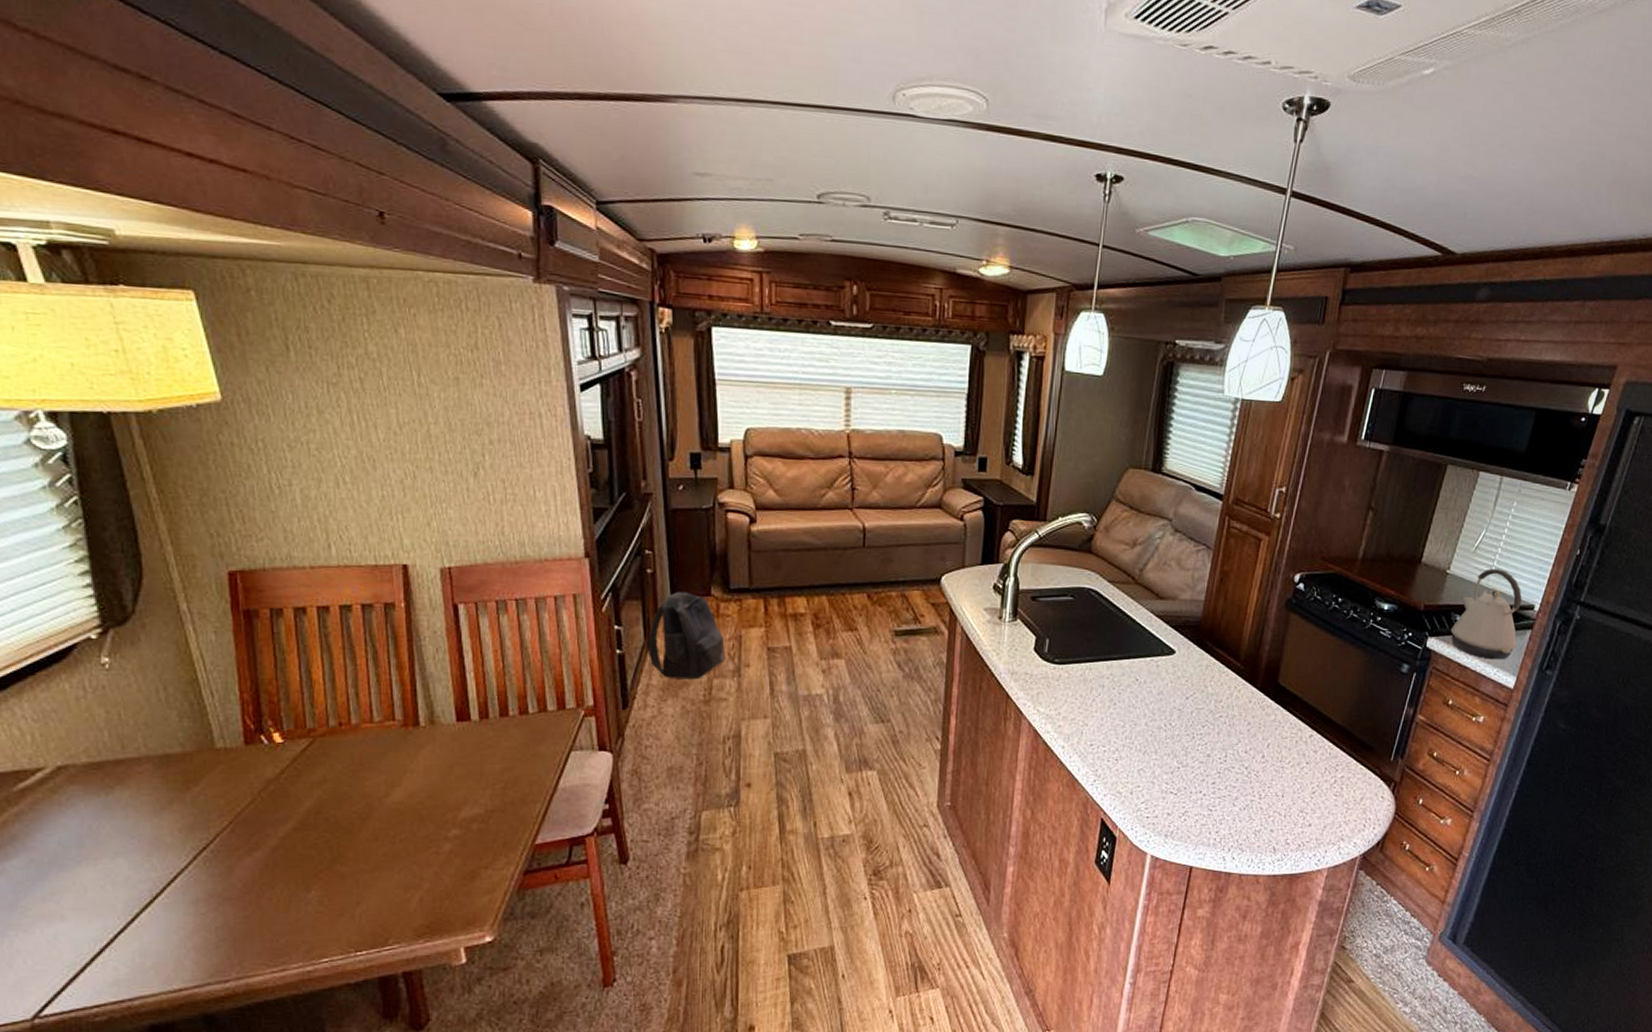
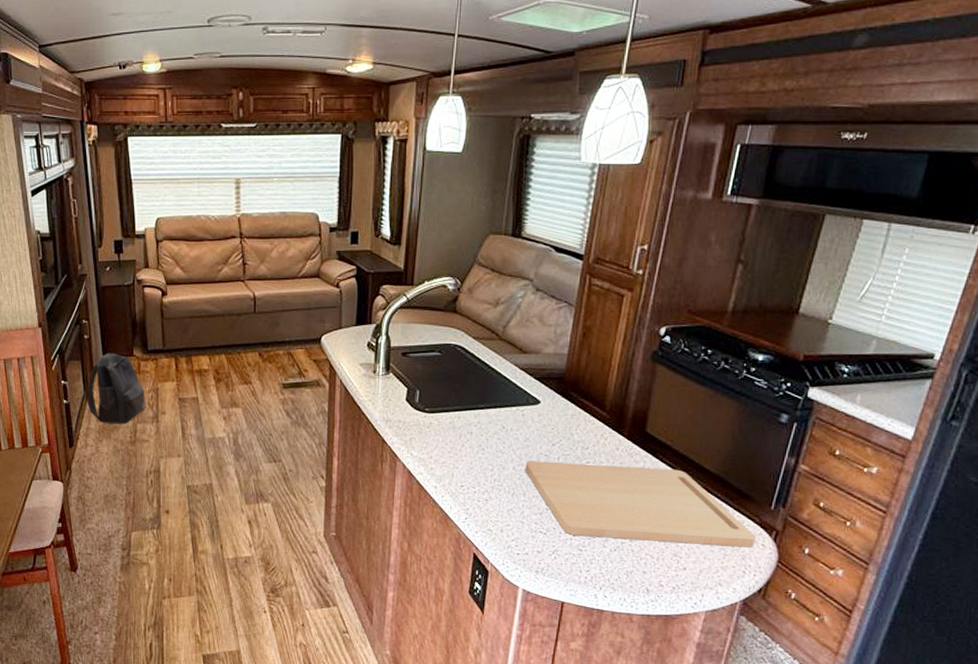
cutting board: none [1157,715,1376,800] -> present [525,460,756,548]
kettle: present [1450,568,1522,660] -> none [835,317,919,410]

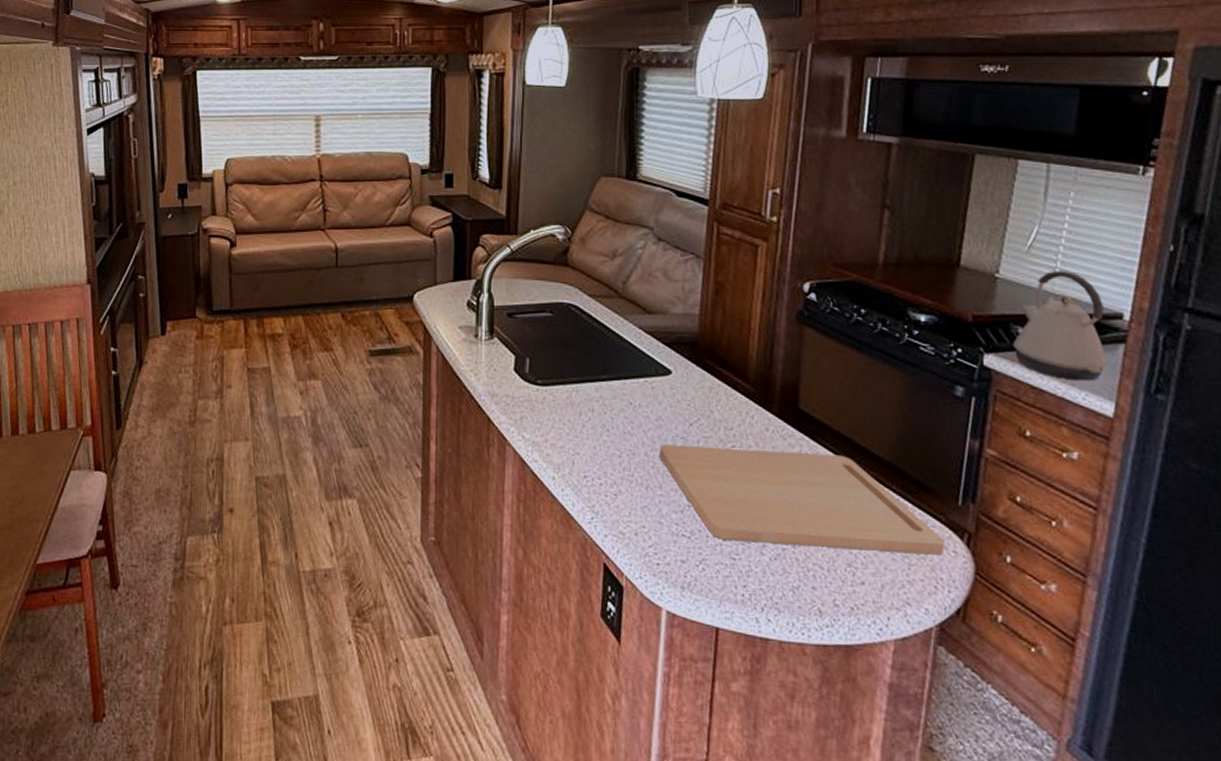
backpack: present [86,353,147,425] -> none [139,314,210,401]
kettle: none [835,317,919,410] -> present [1012,271,1108,381]

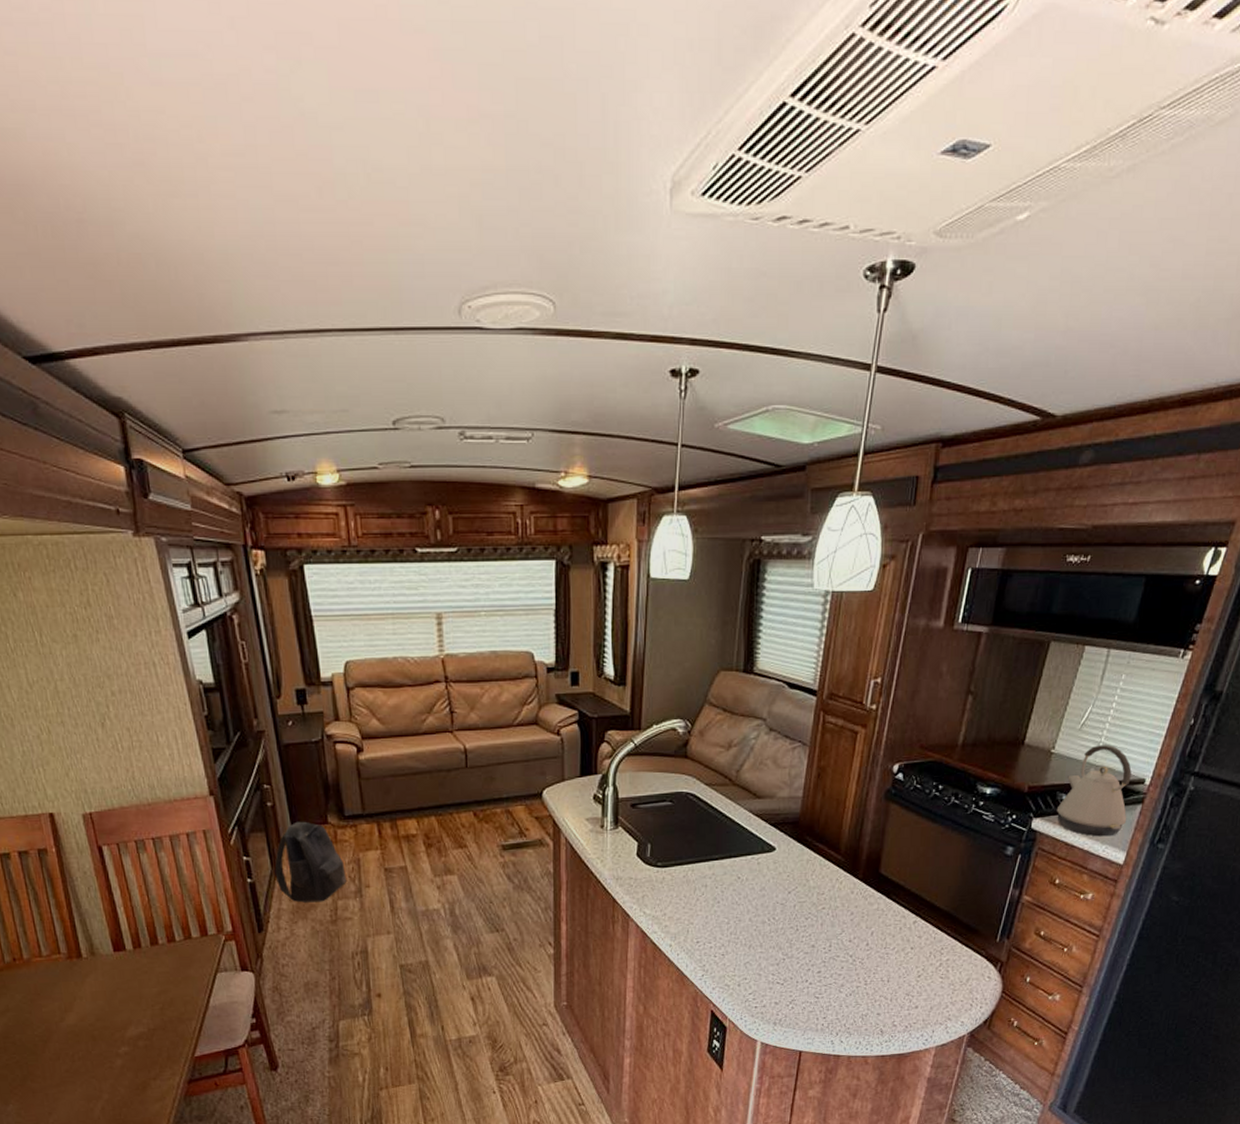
backpack: none [139,314,210,401] -> present [274,821,348,903]
cutting board: present [659,444,945,555] -> none [761,908,982,984]

